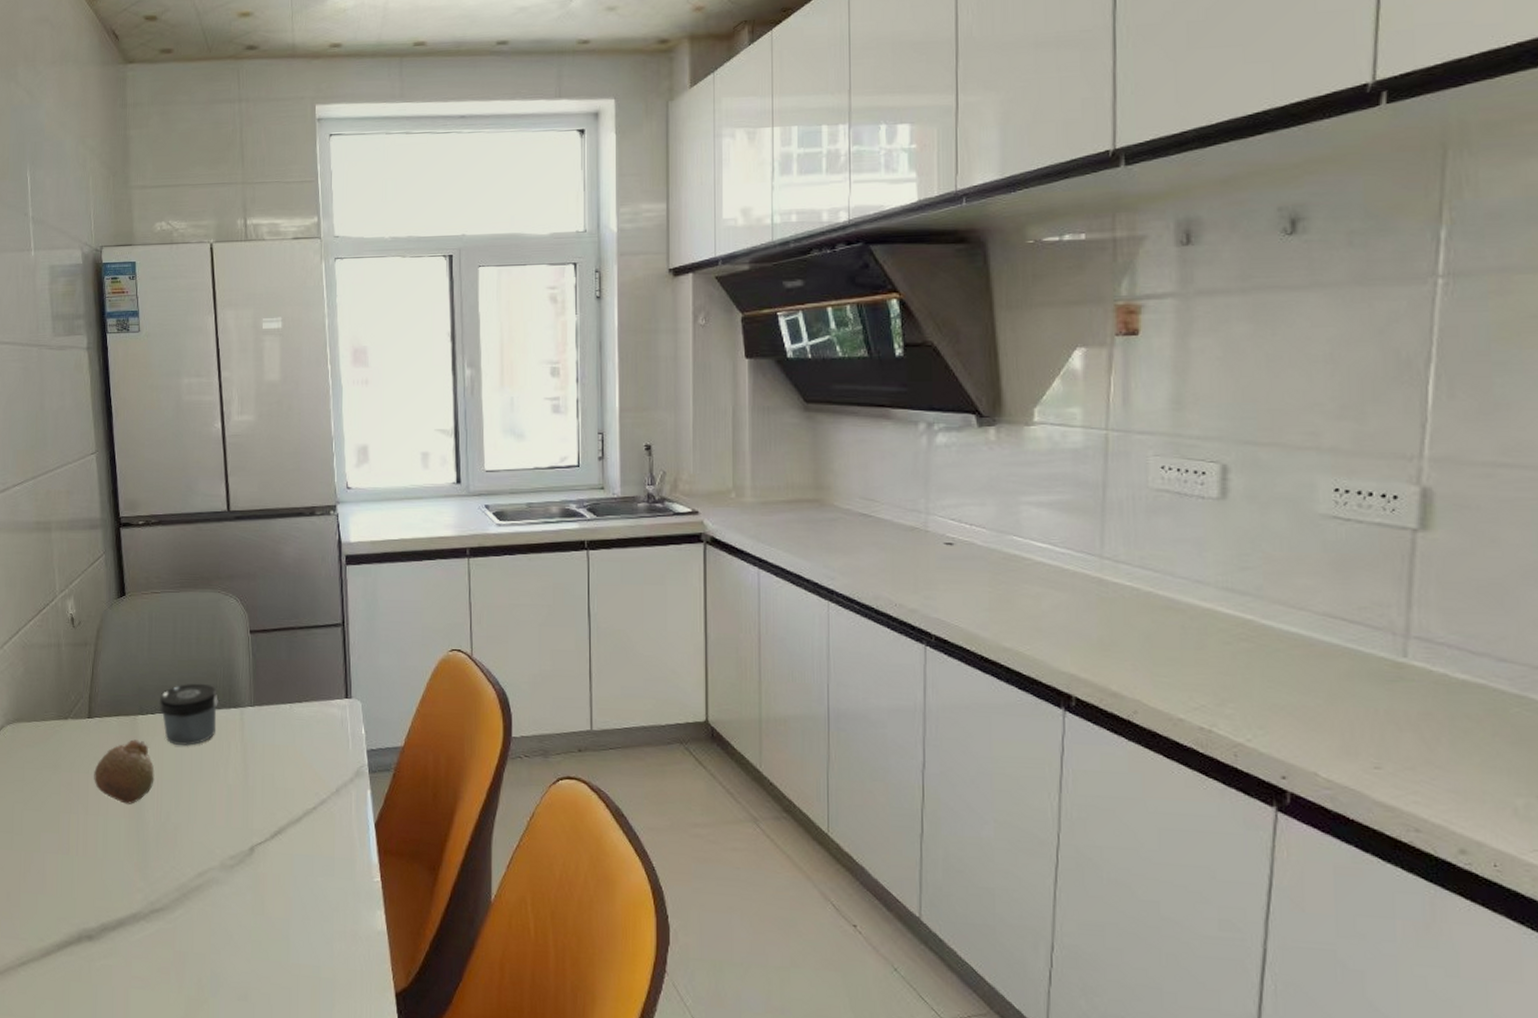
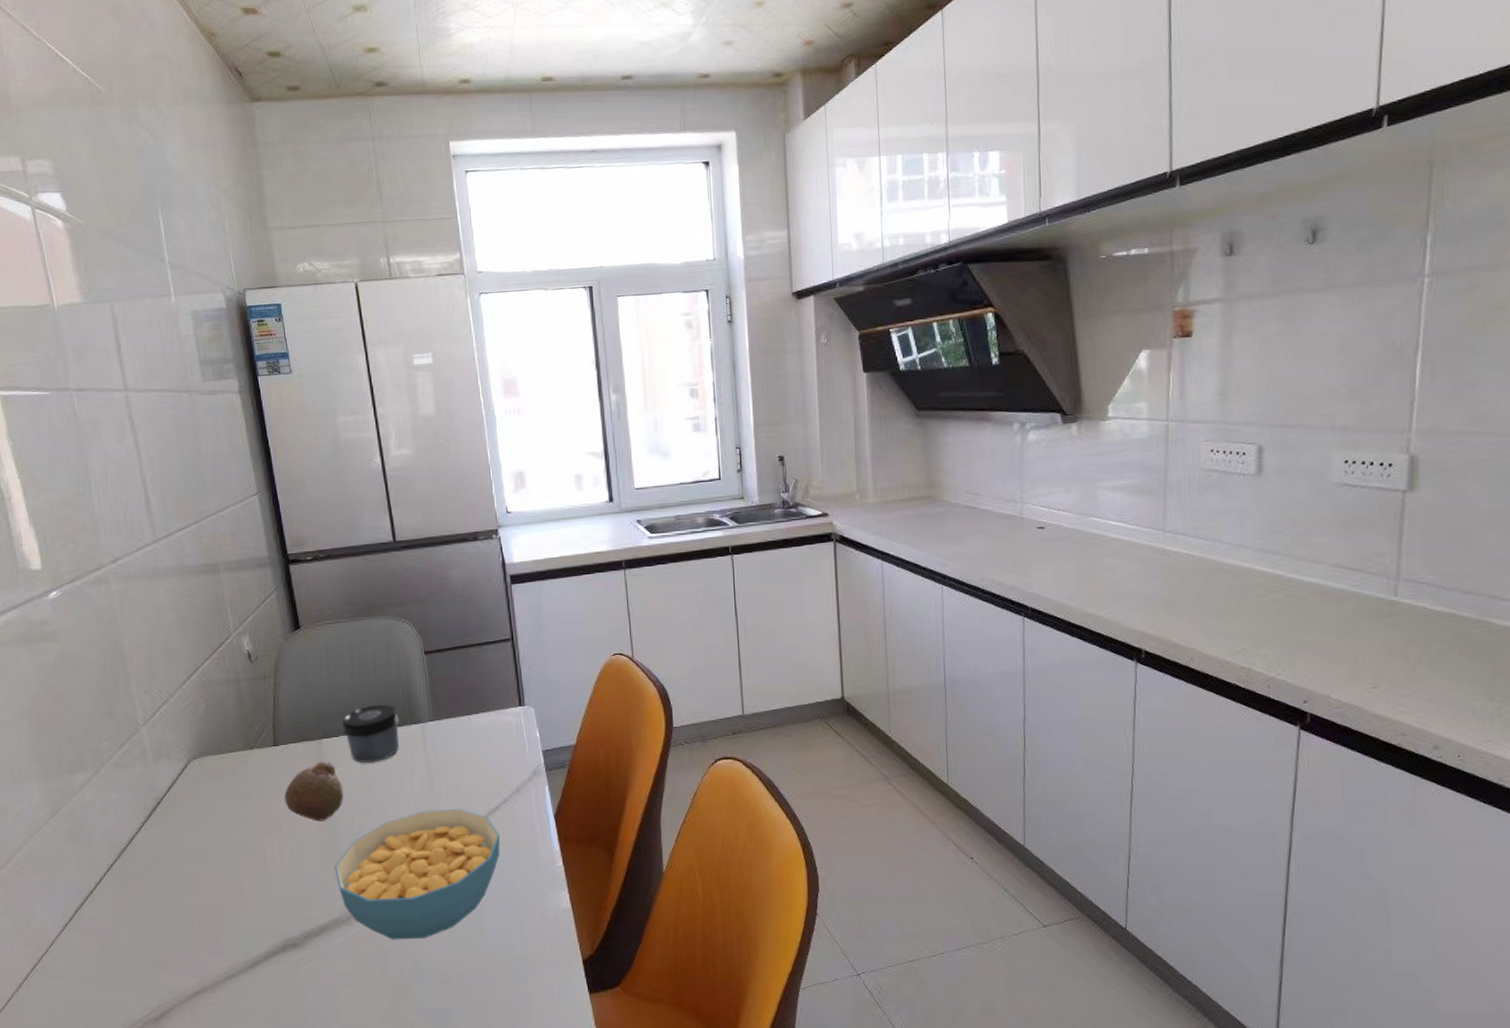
cereal bowl: none [138,803,316,947] -> present [334,809,501,940]

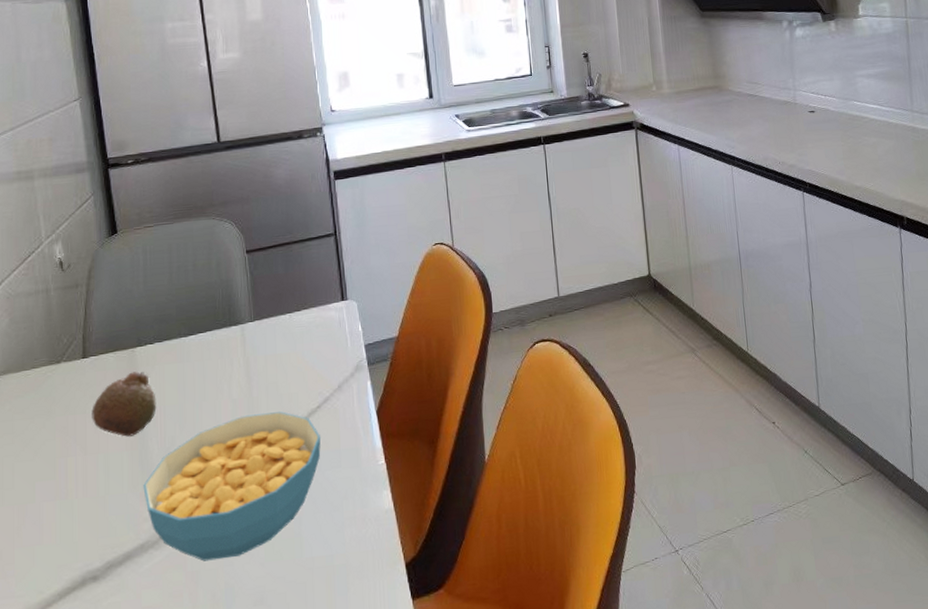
jar: present [342,704,400,763] -> none [157,306,219,370]

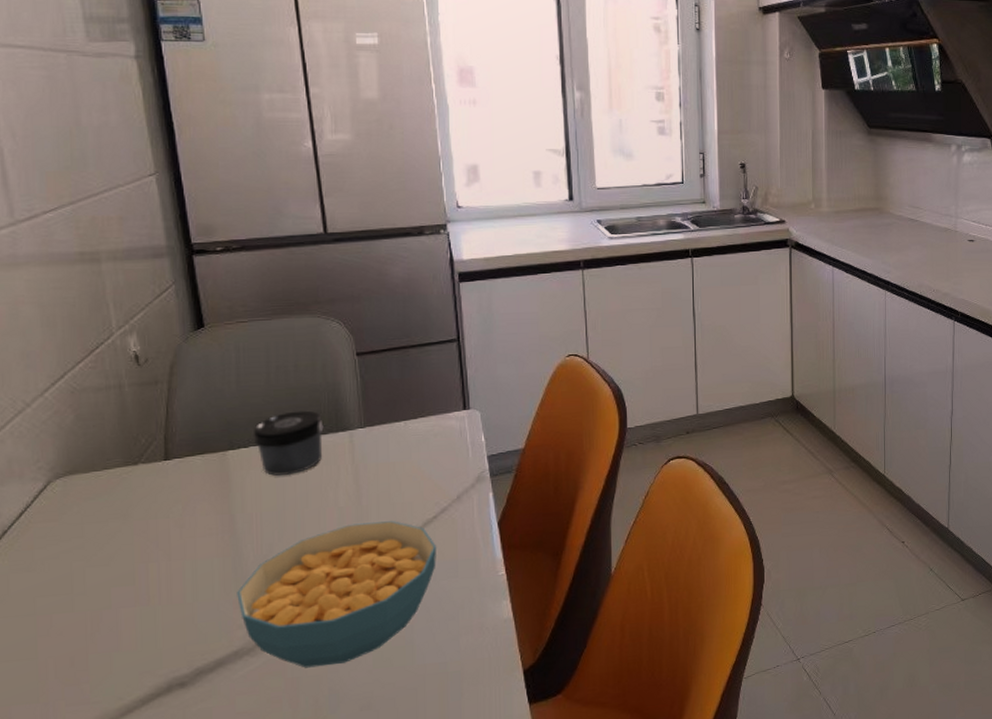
fruit: present [91,371,157,437] -> none [176,476,252,543]
jar: none [157,306,219,370] -> present [253,410,324,476]

